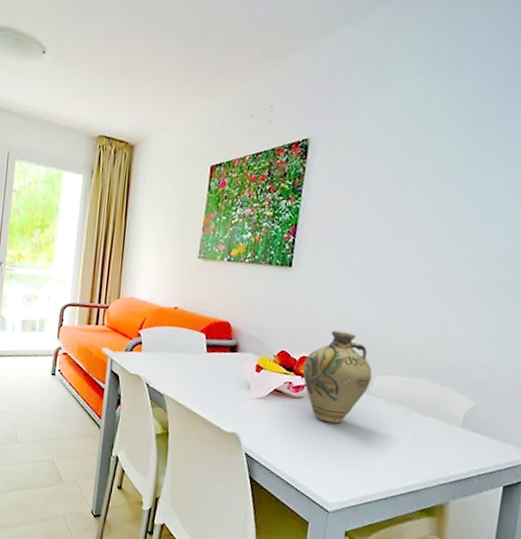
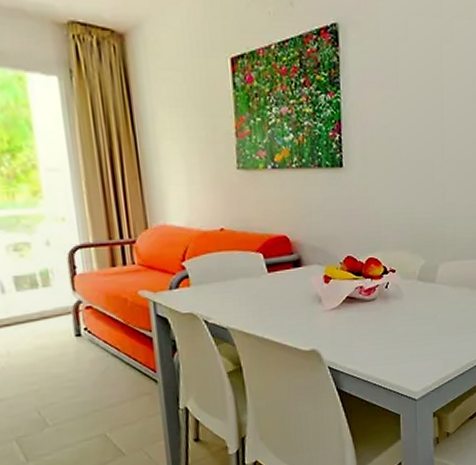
jug: present [302,330,372,424] -> none [370,226,435,318]

